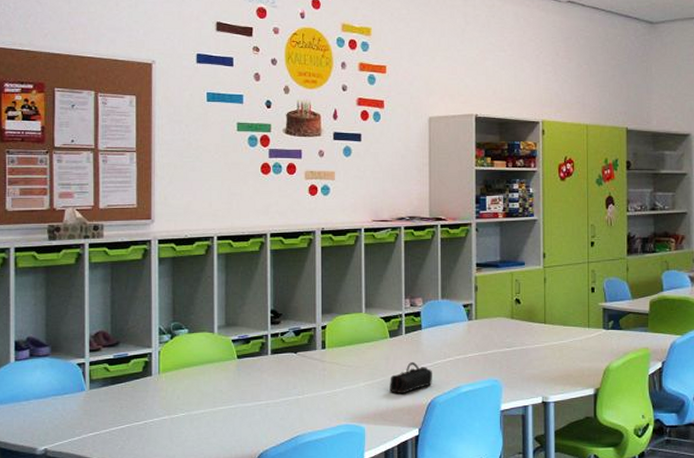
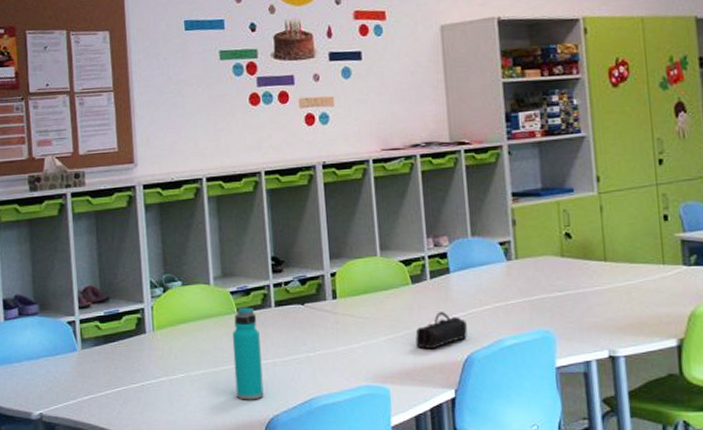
water bottle: none [231,354,256,437] -> present [232,307,264,400]

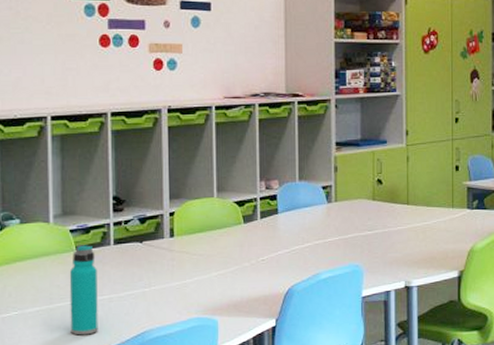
pencil case: present [415,312,468,350] -> none [244,249,290,283]

